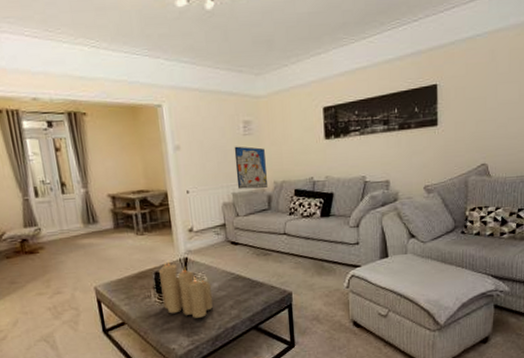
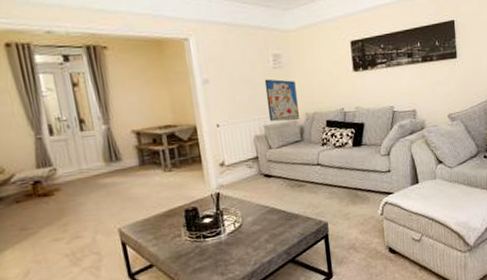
candle set: present [158,260,213,318] -> none [188,196,248,255]

